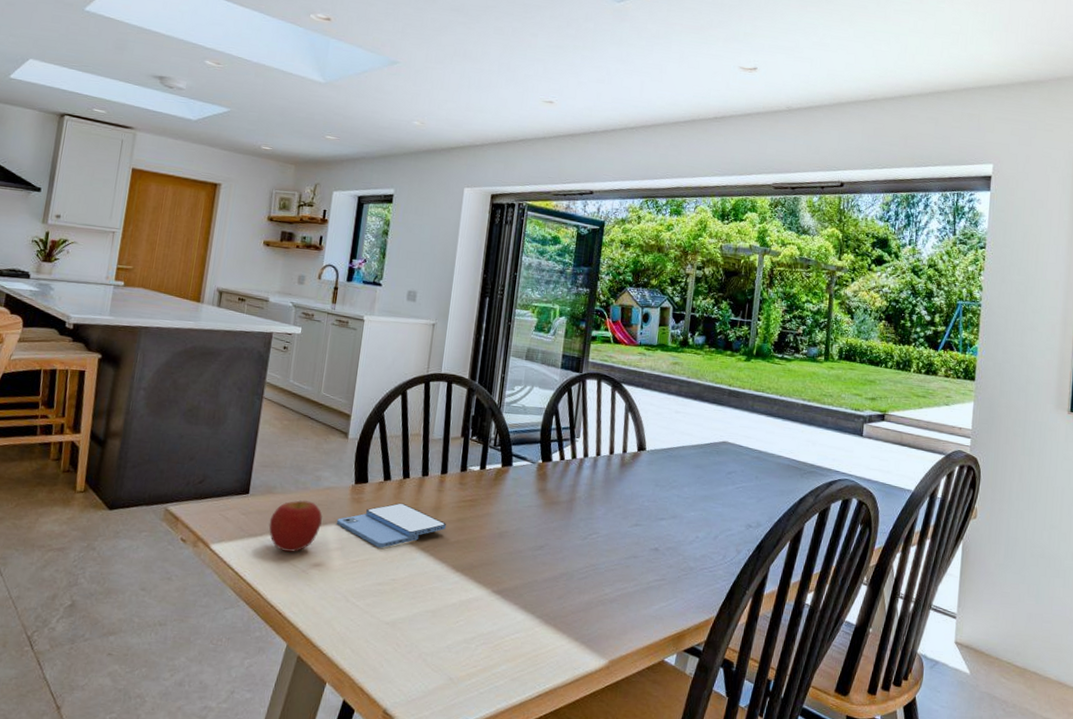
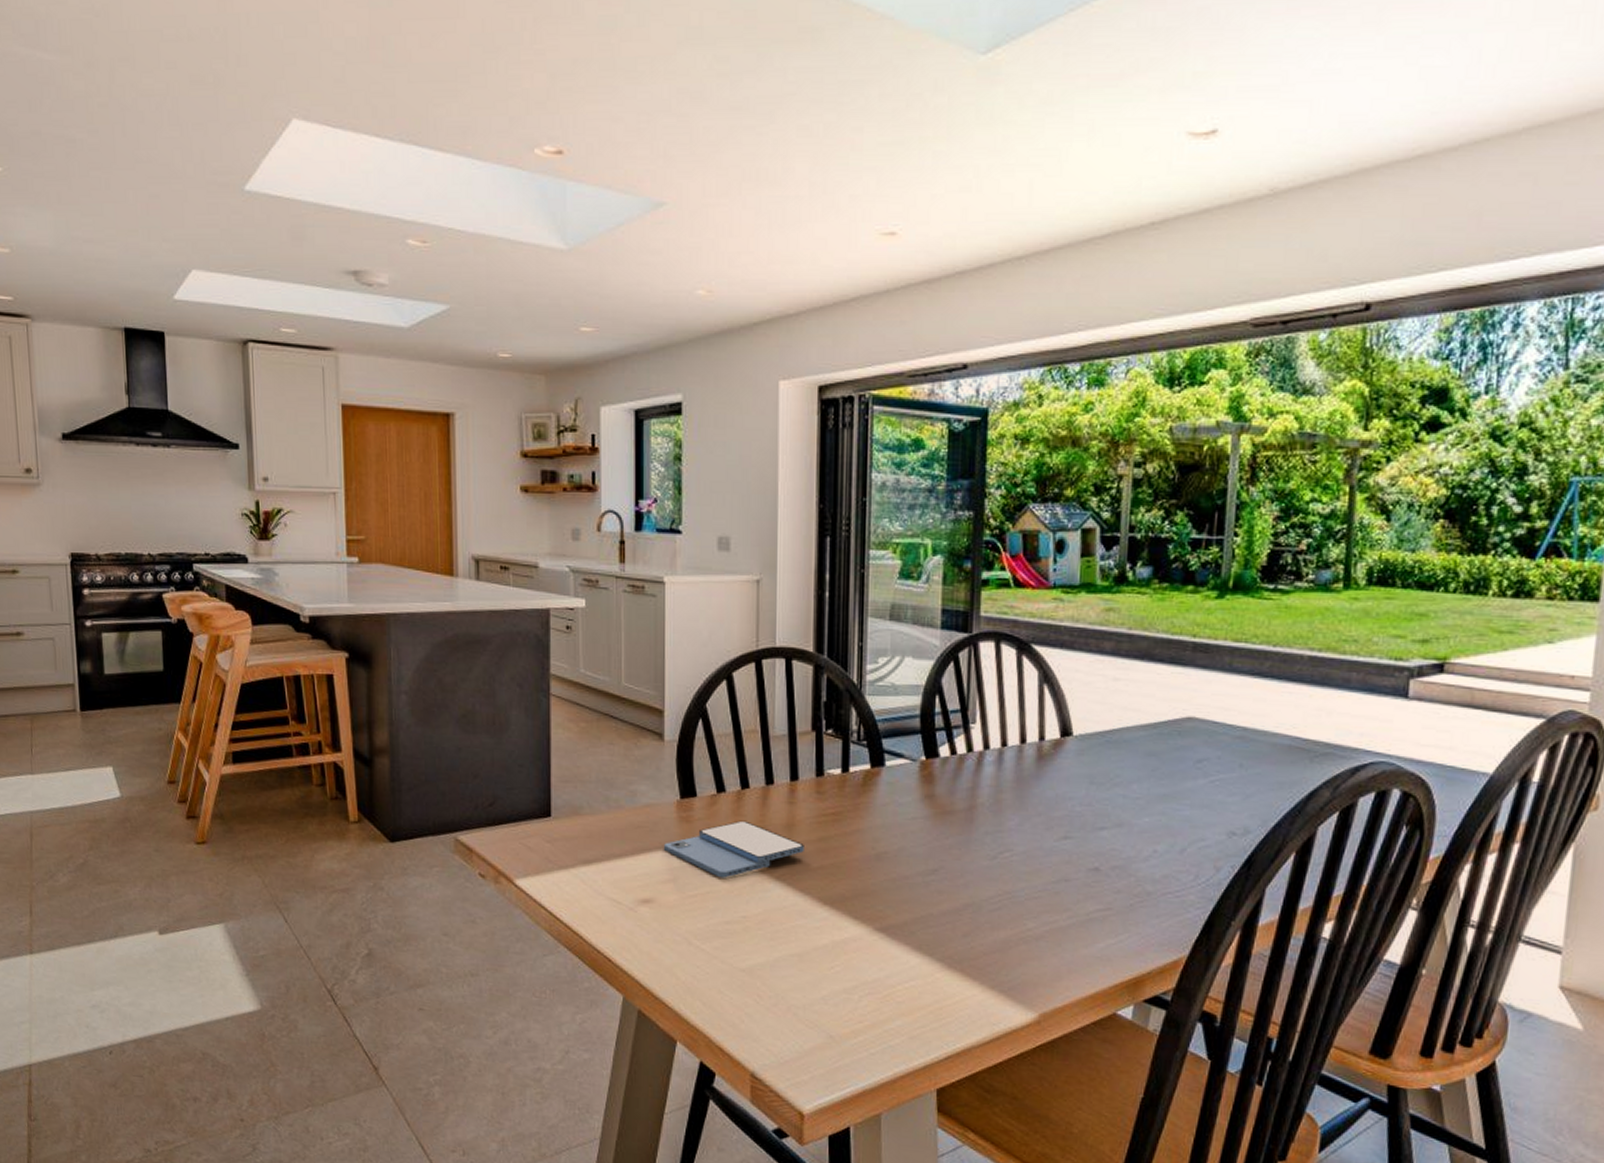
apple: present [269,500,323,552] -> none [581,822,645,886]

